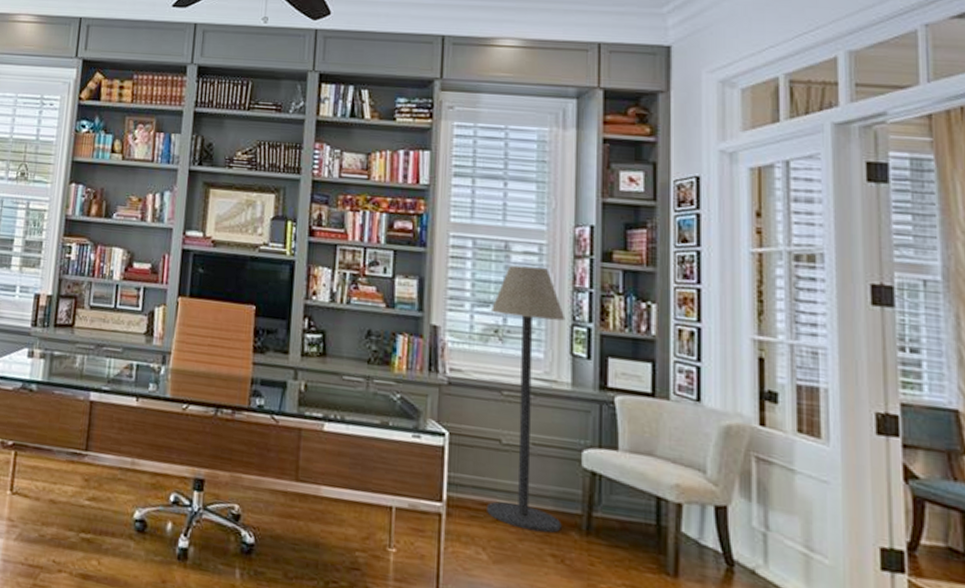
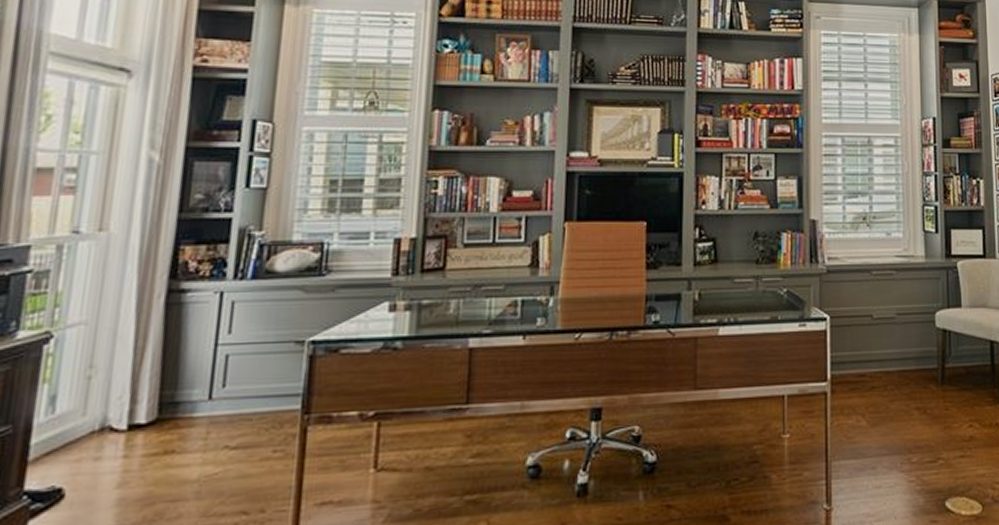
floor lamp: present [487,265,566,533] -> none [859,158,923,391]

